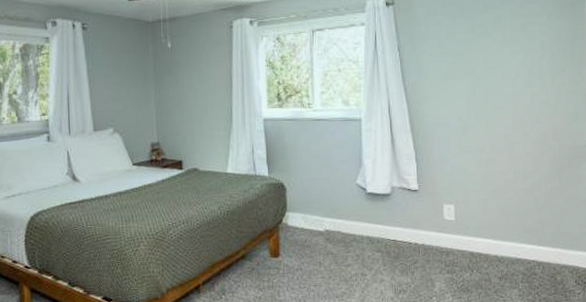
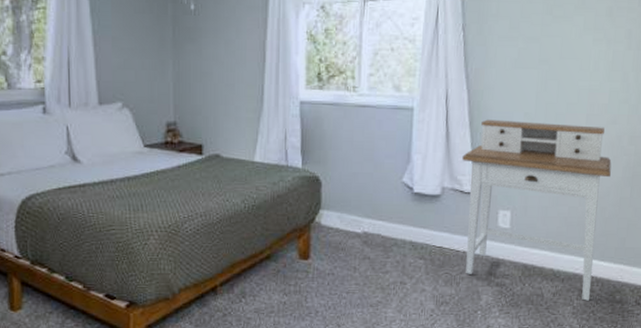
desk: none [407,125,540,283] -> present [462,119,612,301]

